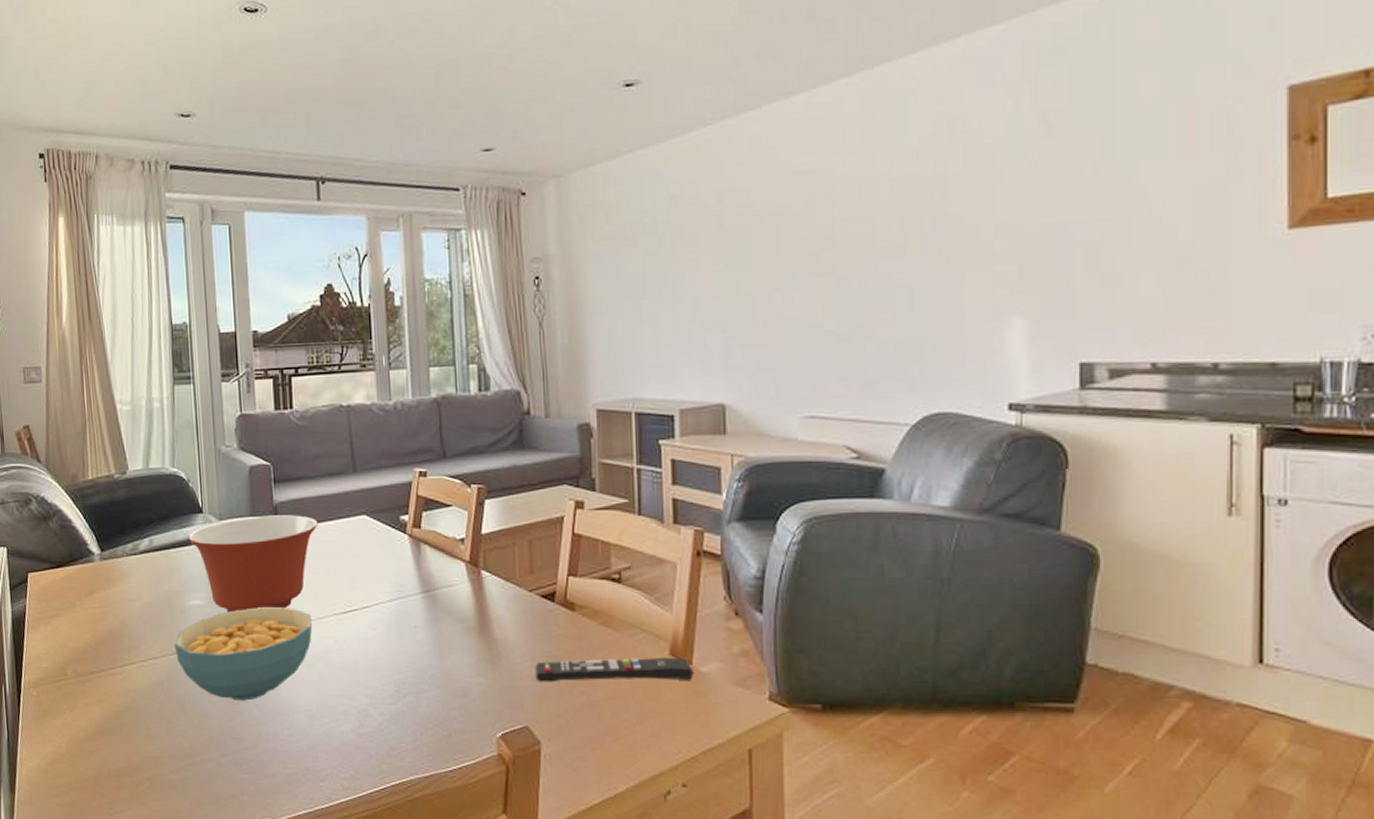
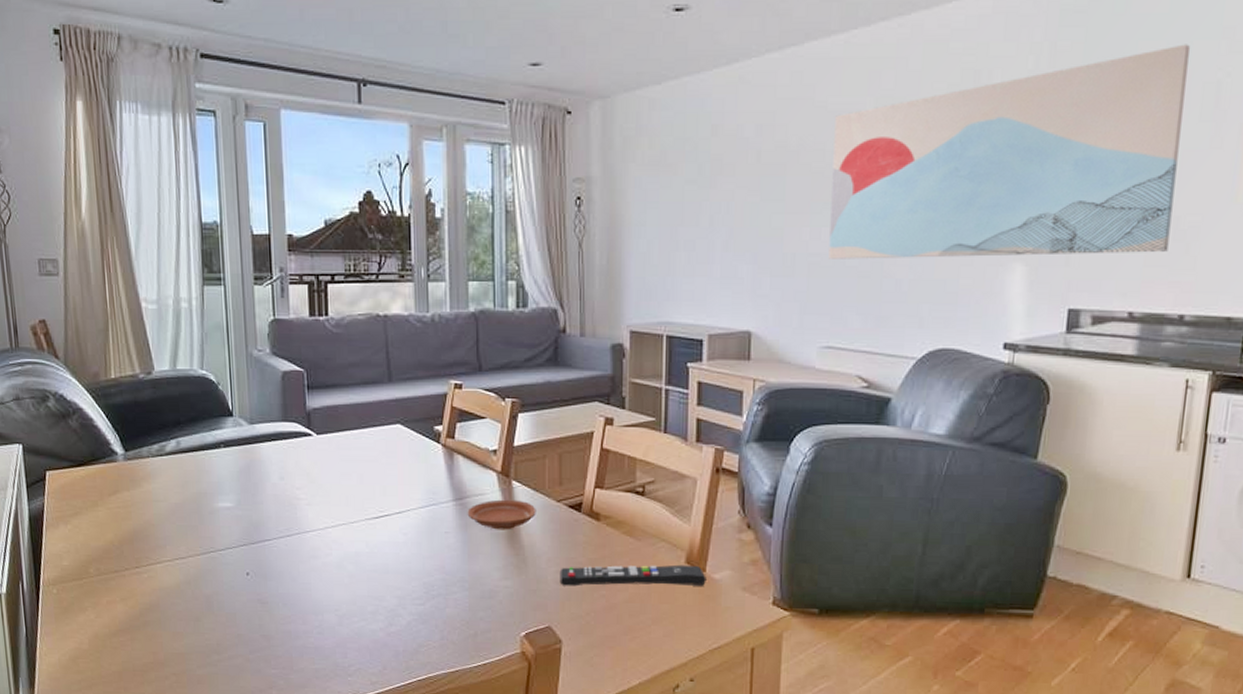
cereal bowl: present [174,606,313,701] -> none [202,510,344,600]
mixing bowl: present [187,515,318,613] -> none [216,421,352,516]
plate: none [436,590,508,623] -> present [467,499,536,530]
wall art: none [800,72,1190,324] -> present [828,44,1190,259]

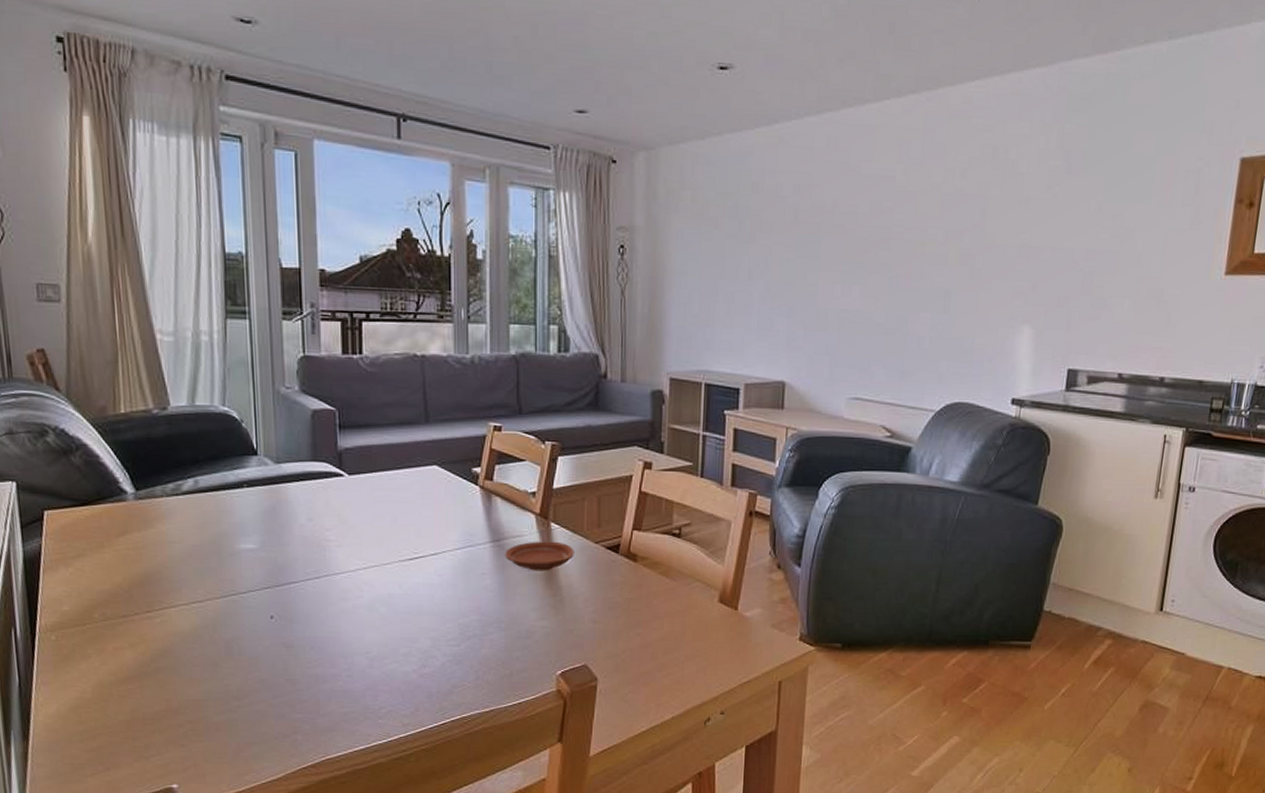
remote control: present [559,564,706,587] -> none [596,603,738,626]
wall art: present [828,44,1190,259] -> none [858,134,1176,321]

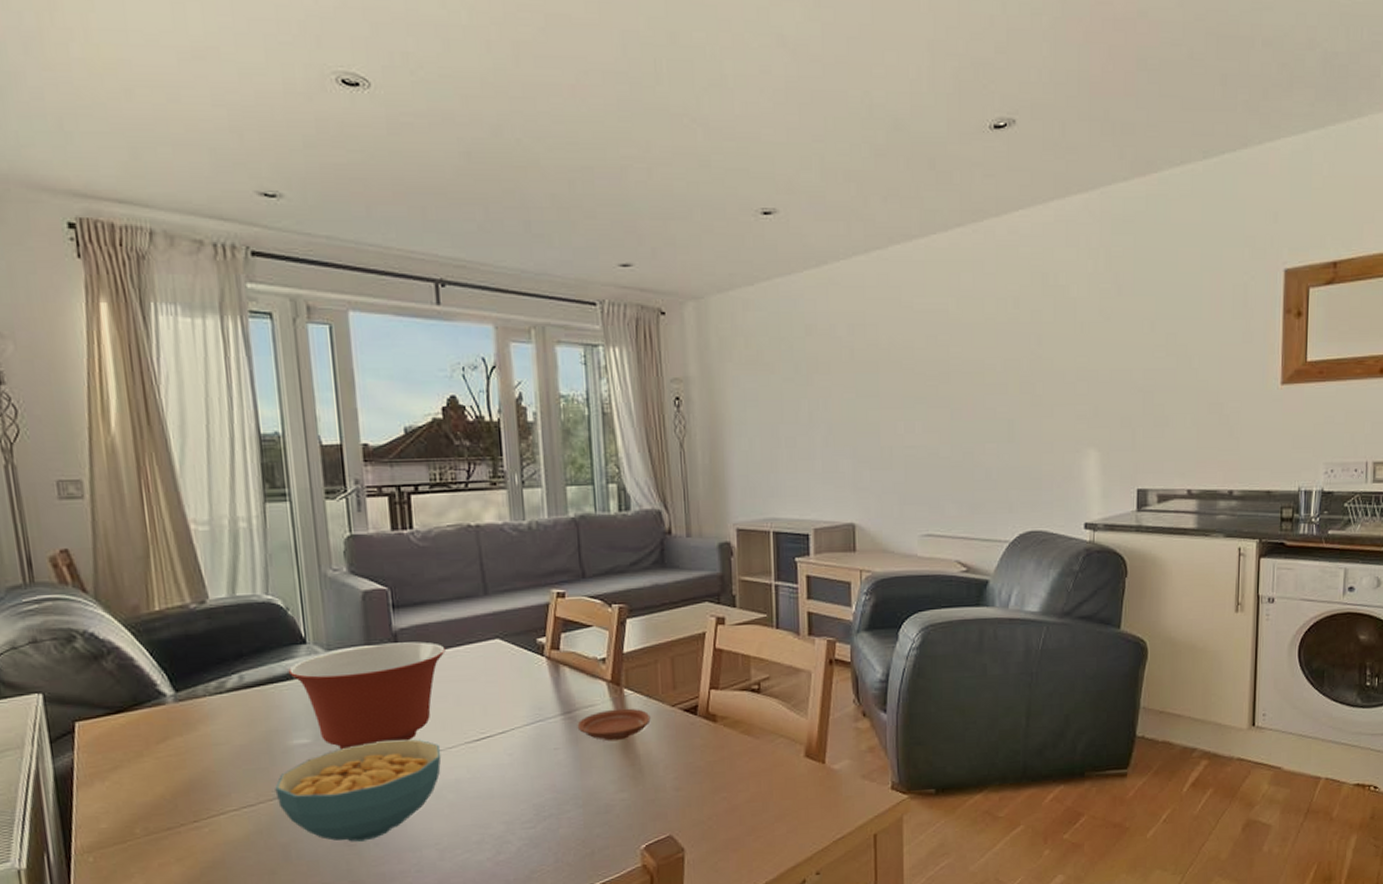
cereal bowl: none [222,551,376,644] -> present [275,739,441,842]
mixing bowl: none [239,461,386,558] -> present [288,641,446,750]

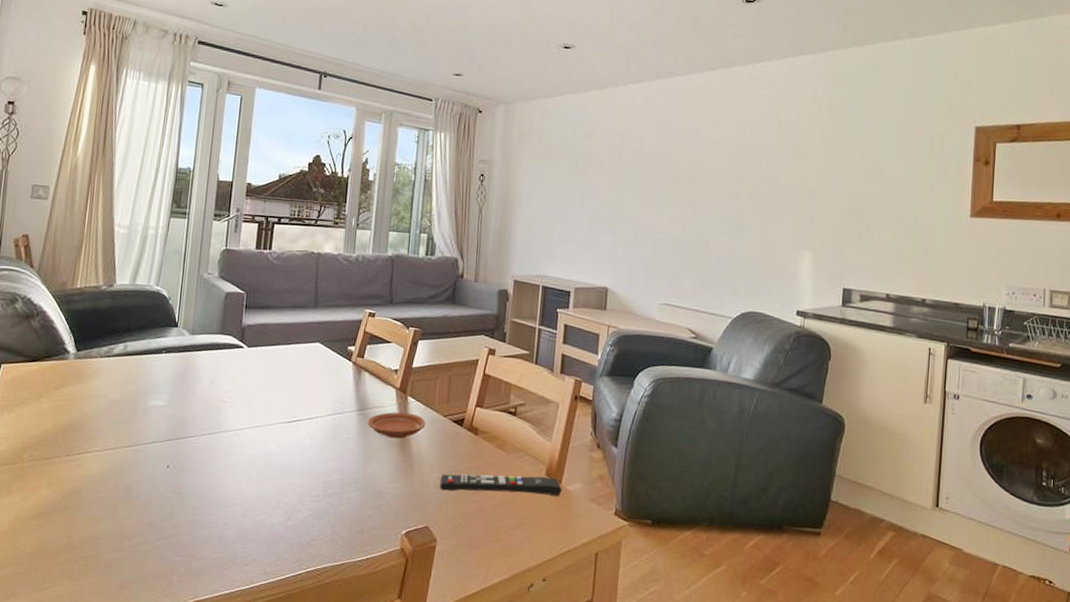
cereal bowl: present [275,739,441,842] -> none [131,411,260,492]
mixing bowl: present [288,641,446,750] -> none [160,334,278,415]
remote control: none [678,758,826,793] -> present [439,474,562,496]

